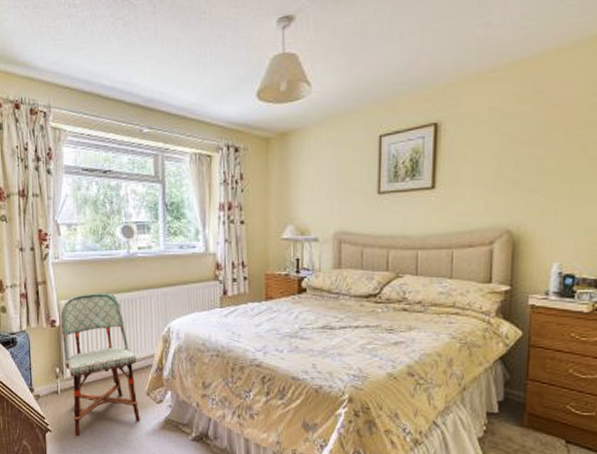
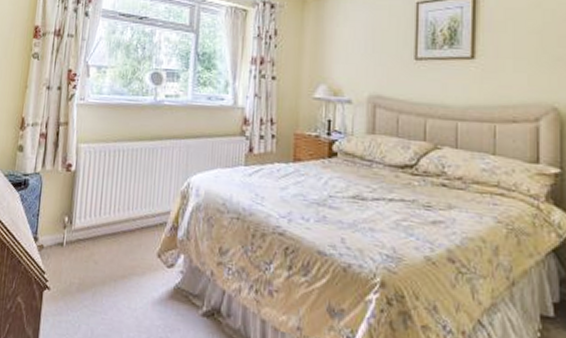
chair: present [60,292,140,436] -> none [74,138,152,298]

